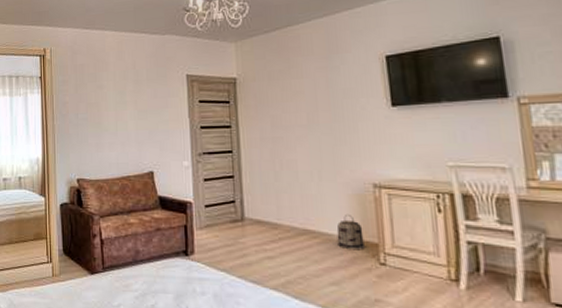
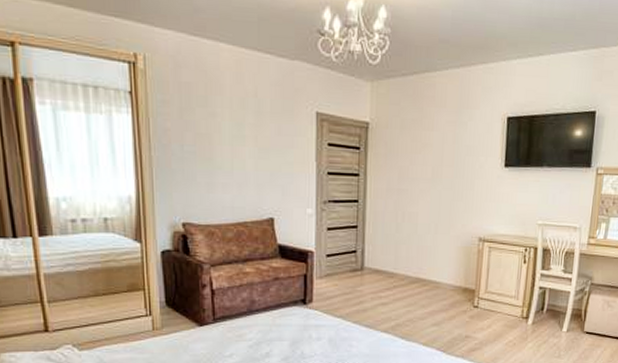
basket: present [336,215,365,250] -> none [443,265,465,296]

